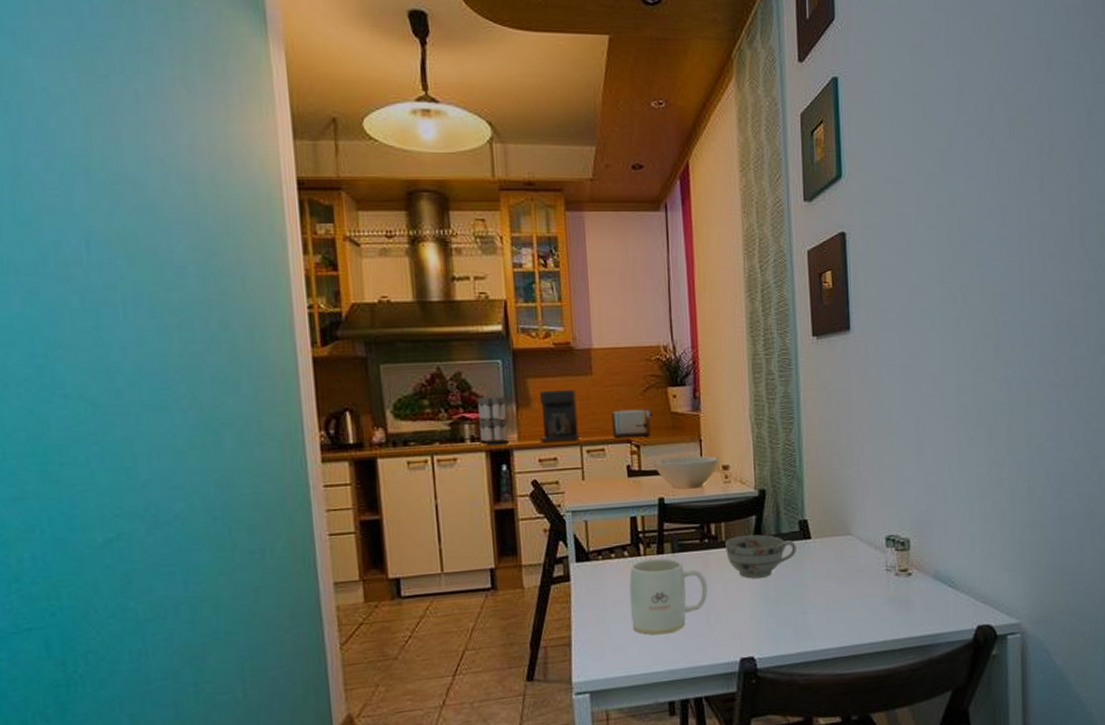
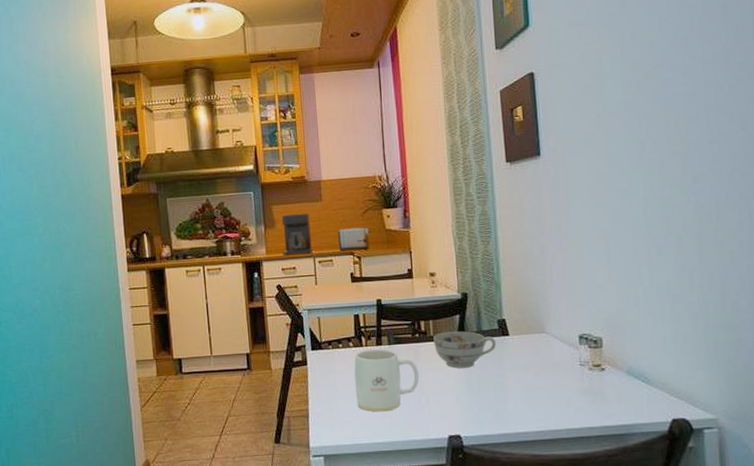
spice rack: present [477,389,509,446] -> none [236,215,259,259]
bowl: present [653,455,720,489] -> none [372,265,427,293]

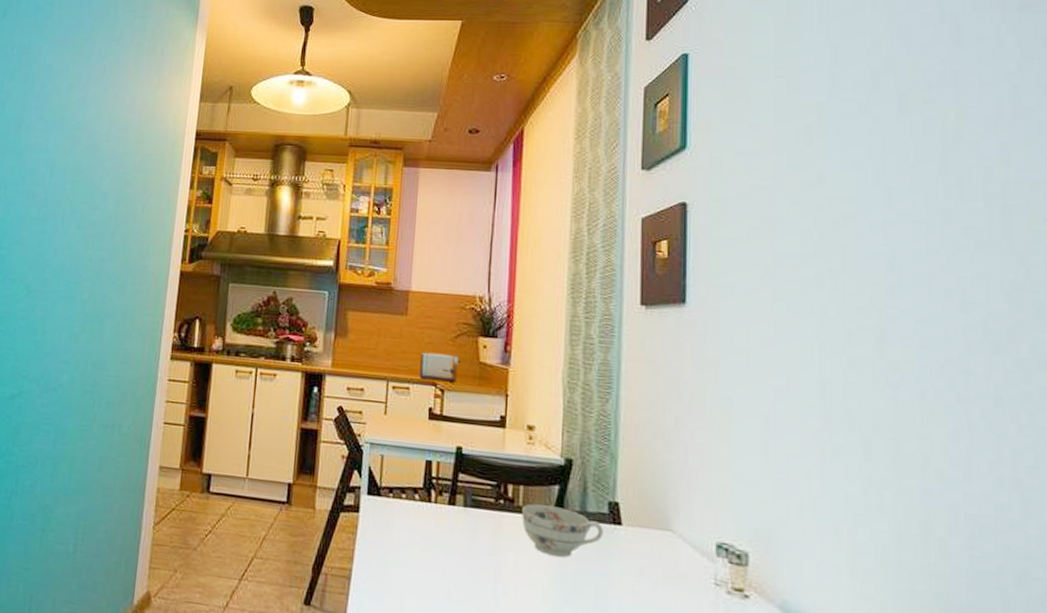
coffee maker: present [282,213,313,256] -> none [351,325,390,376]
mug: present [354,348,420,412] -> none [413,507,498,594]

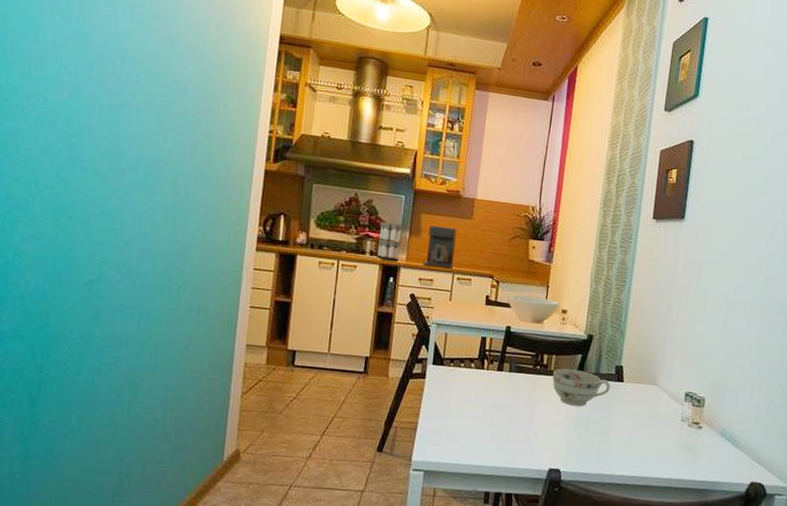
spice rack: none [297,317,327,369] -> present [376,217,403,262]
coffee maker: none [351,325,390,376] -> present [423,226,457,269]
toaster: present [418,352,462,383] -> none [479,250,515,276]
bowl: none [455,406,525,444] -> present [507,294,561,324]

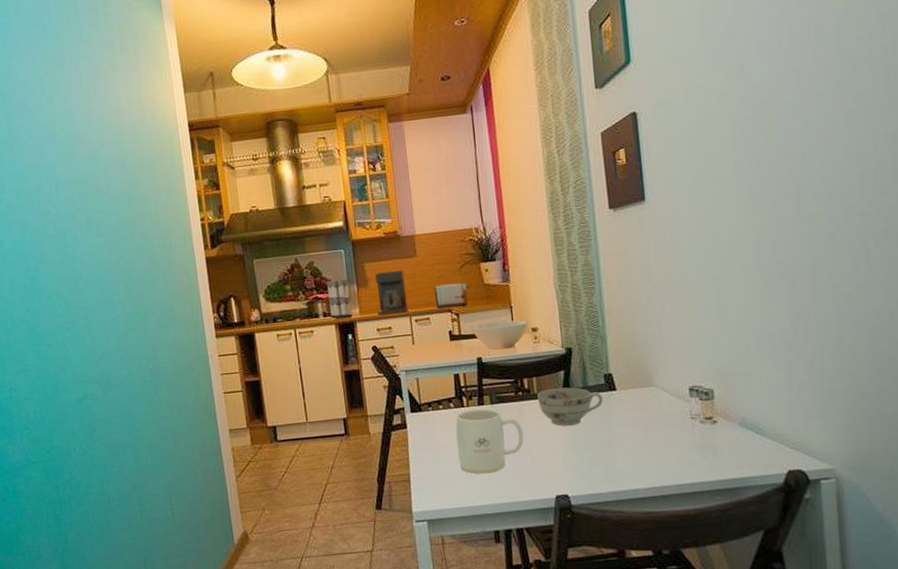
mug: none [467,373,533,437] -> present [455,408,524,474]
toaster: none [479,250,515,276] -> present [434,282,469,309]

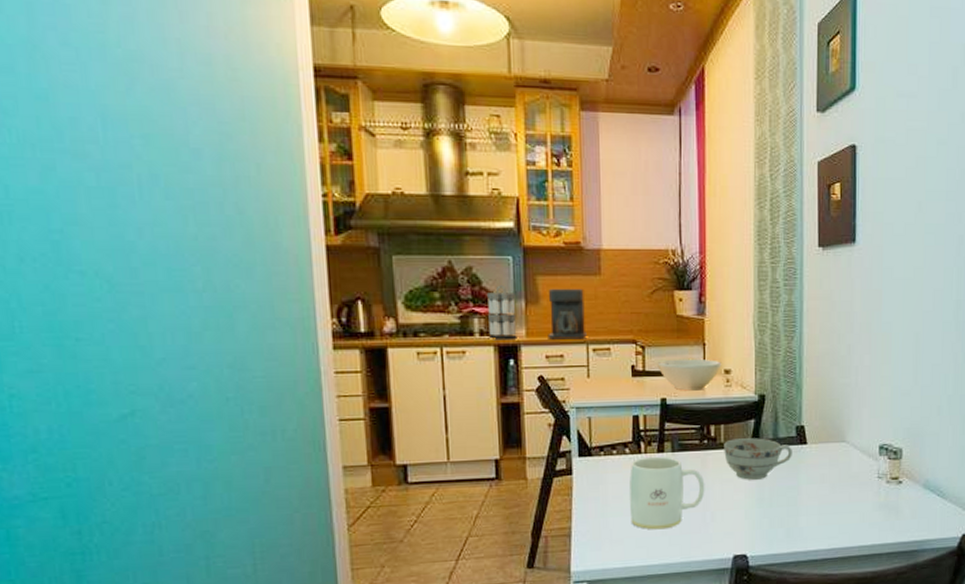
toaster: present [434,282,469,309] -> none [618,311,659,339]

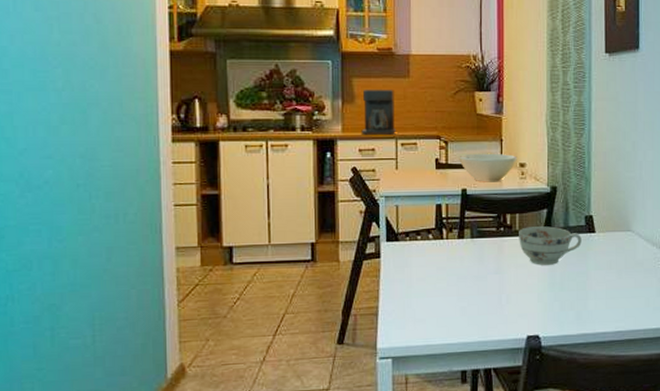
spice rack: present [487,285,517,341] -> none [308,86,334,135]
mug: present [628,456,705,530] -> none [431,242,501,311]

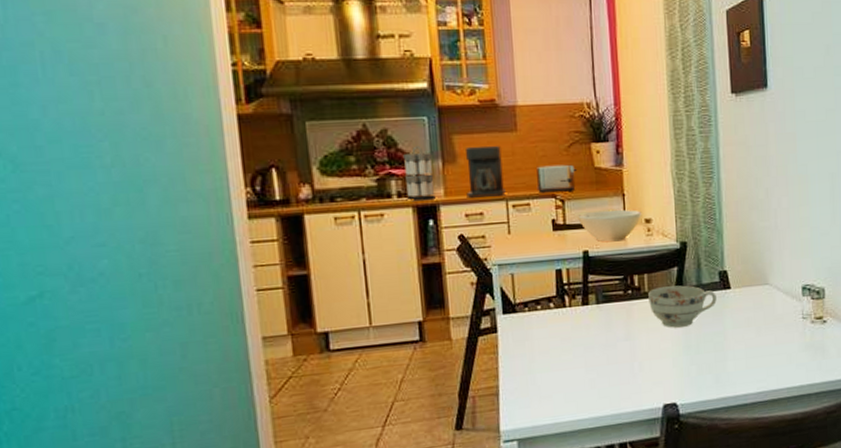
spice rack: none [308,86,334,135] -> present [404,146,436,202]
toaster: none [424,109,461,134] -> present [536,164,578,193]

